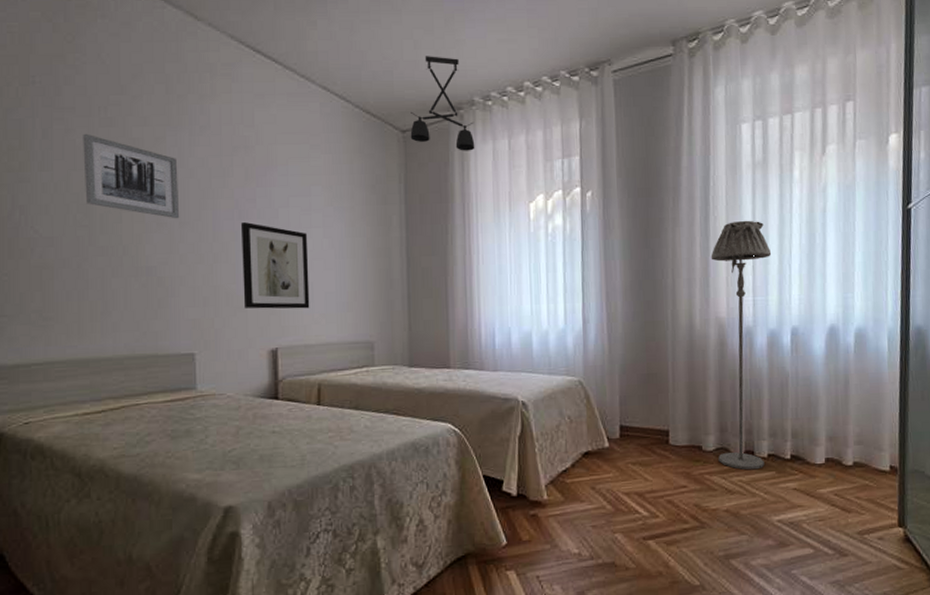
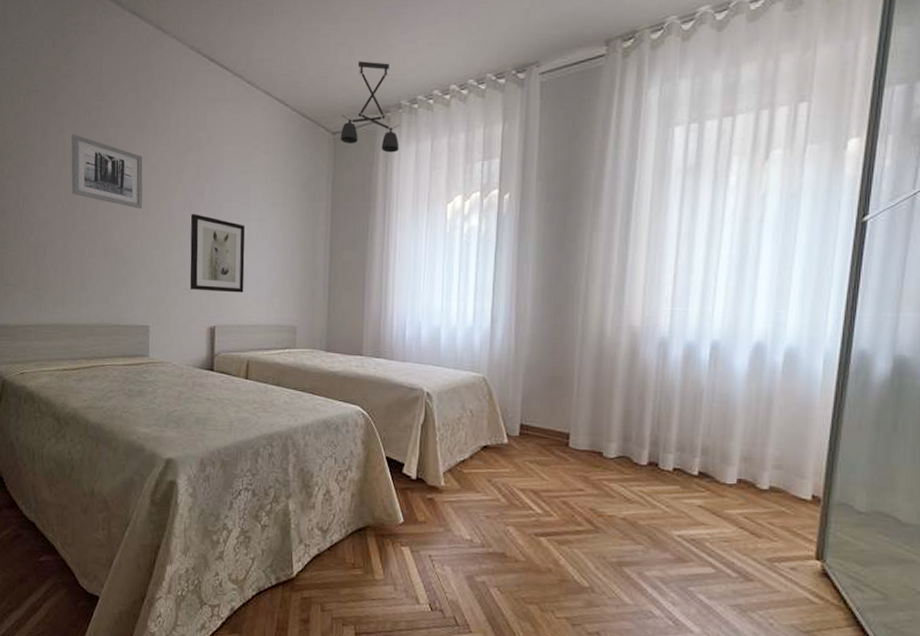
floor lamp: present [711,220,772,470] -> none [619,227,696,482]

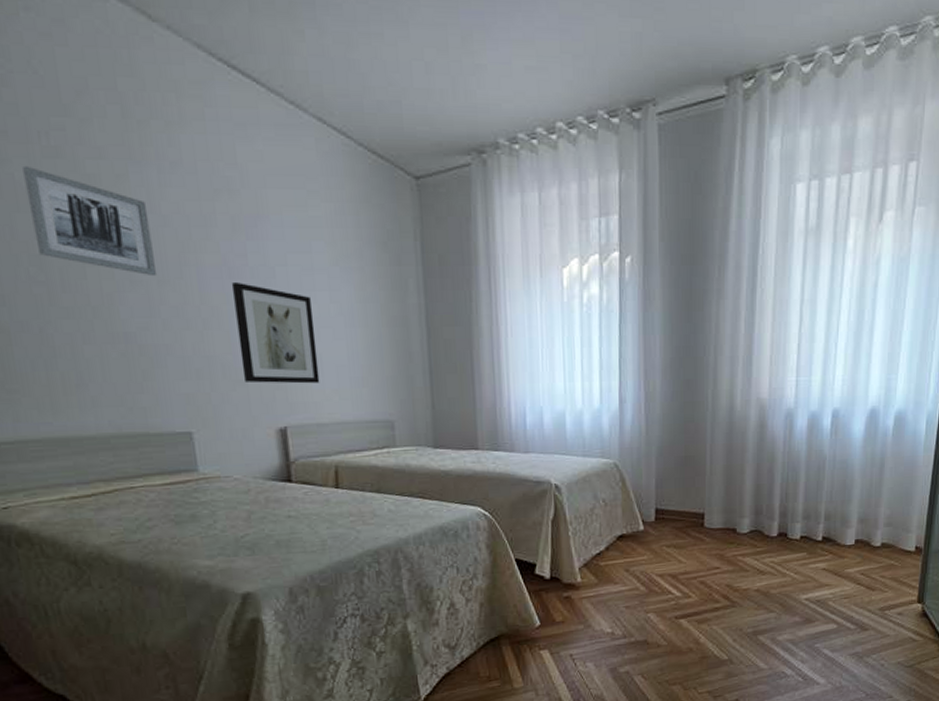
ceiling light fixture: present [340,61,400,153] -> none [424,83,501,205]

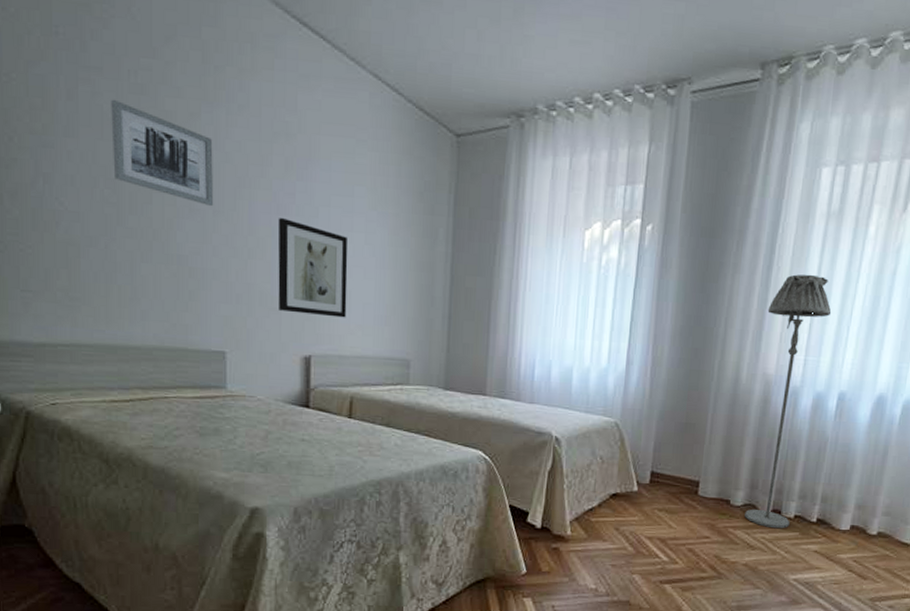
floor lamp: none [752,293,818,552] -> present [744,274,832,529]

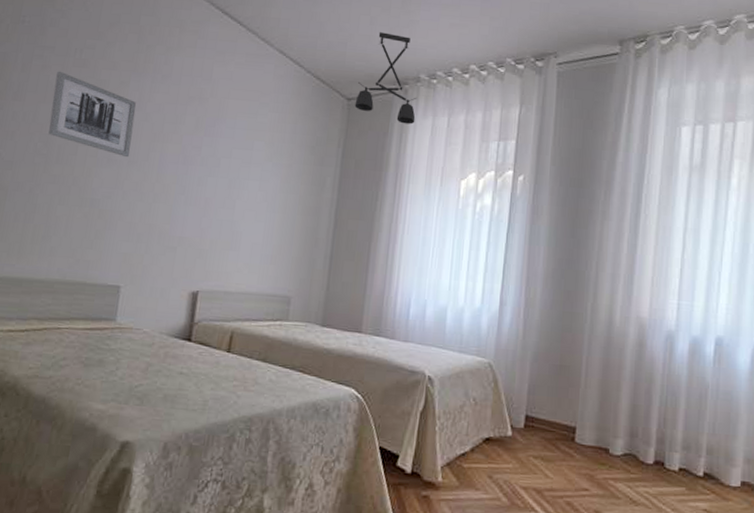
wall art: present [277,218,348,318] -> none [174,167,244,257]
ceiling light fixture: none [465,50,535,166] -> present [354,32,417,125]
floor lamp: present [744,274,832,529] -> none [625,221,702,483]

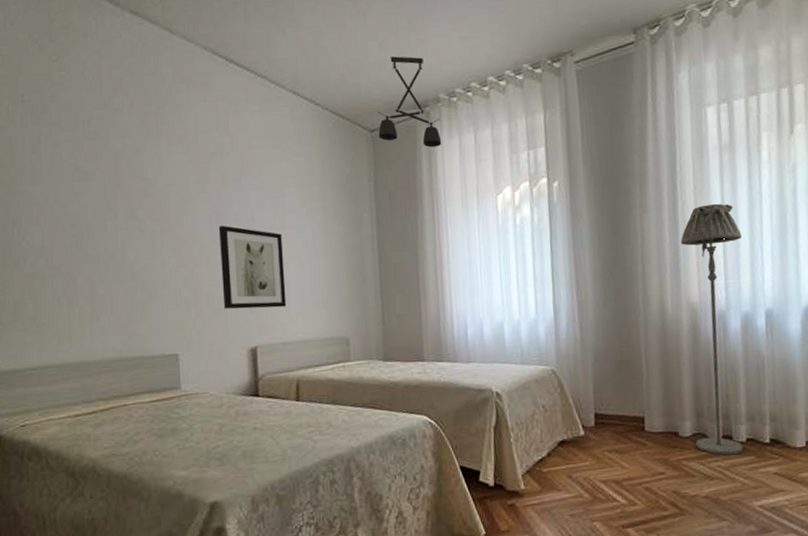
wall art: present [48,71,136,158] -> none [69,147,161,226]
wall art: none [174,167,244,257] -> present [218,225,287,309]
floor lamp: none [625,221,702,483] -> present [680,203,743,456]

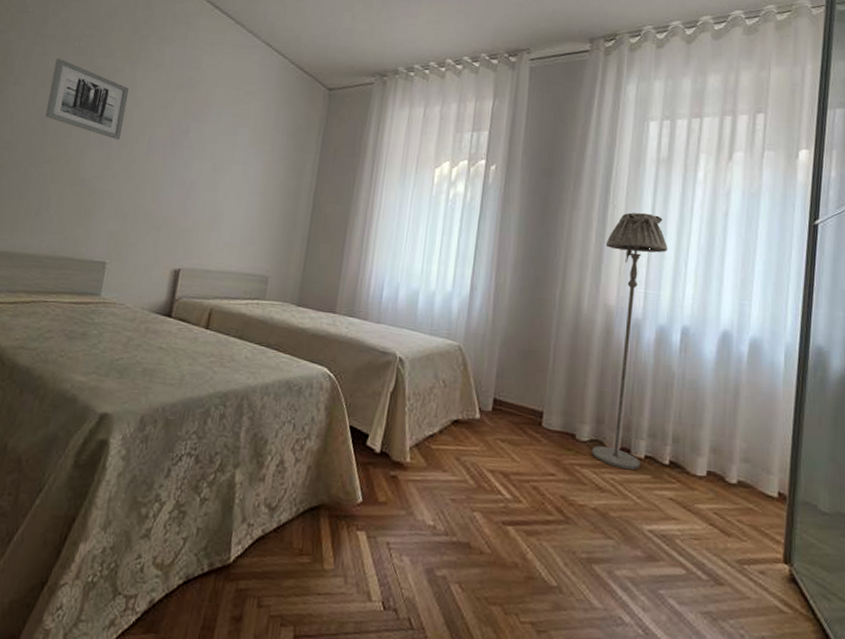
wall art: none [69,147,161,226] -> present [45,58,129,140]
wall art: present [218,225,287,309] -> none [159,151,227,237]
ceiling light fixture: present [378,56,442,148] -> none [335,27,395,114]

